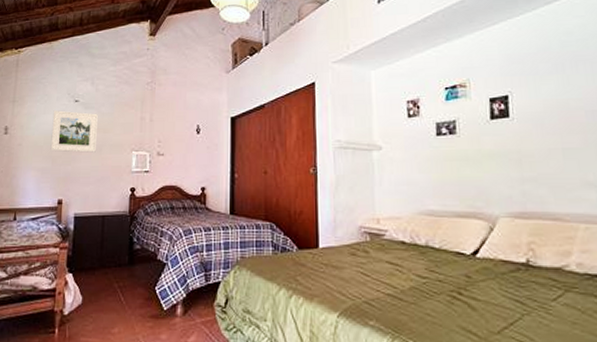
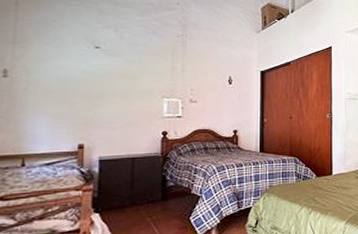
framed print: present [50,110,98,153] -> none [66,55,123,98]

